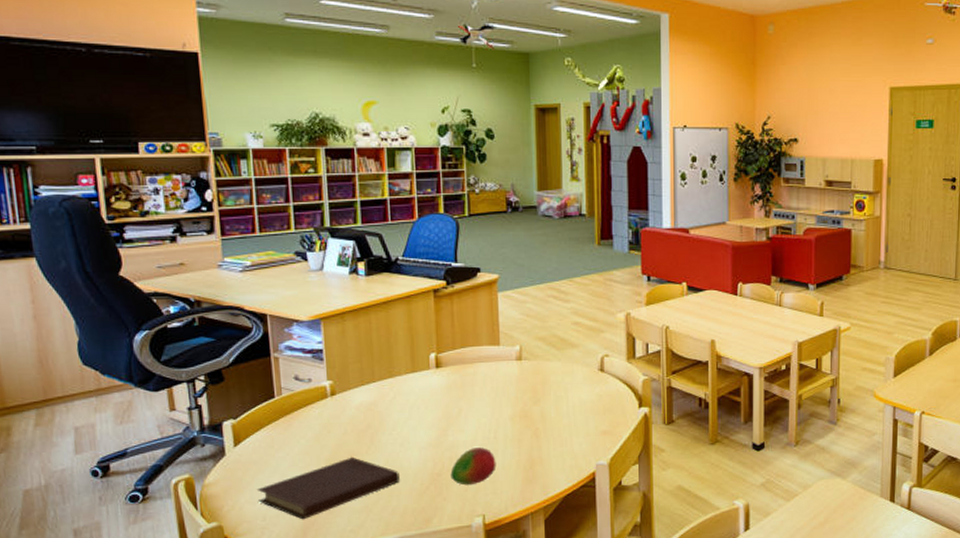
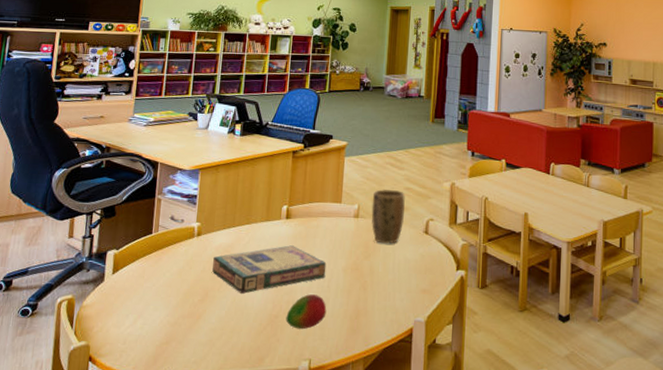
notebook: present [256,457,400,520] -> none [123,292,243,347]
video game box: none [355,397,491,454] -> present [212,245,327,294]
plant pot: none [535,325,575,386] -> present [371,188,405,244]

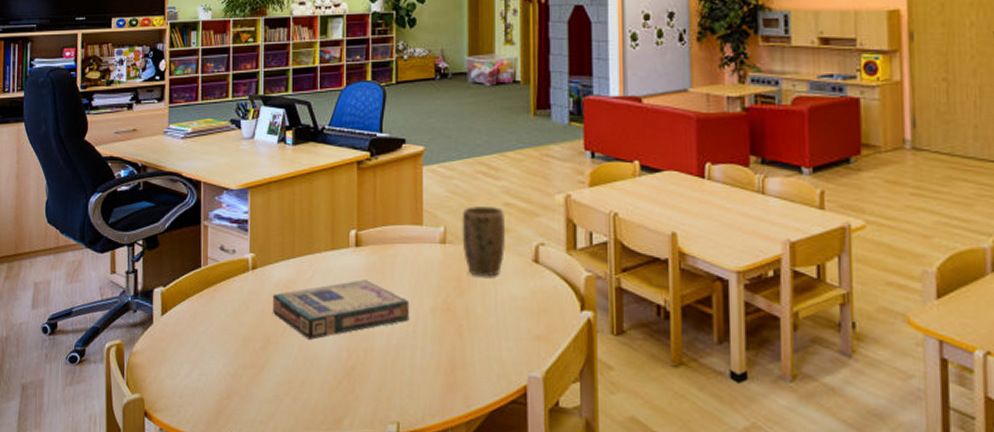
fruit: present [286,294,327,330] -> none [365,341,414,385]

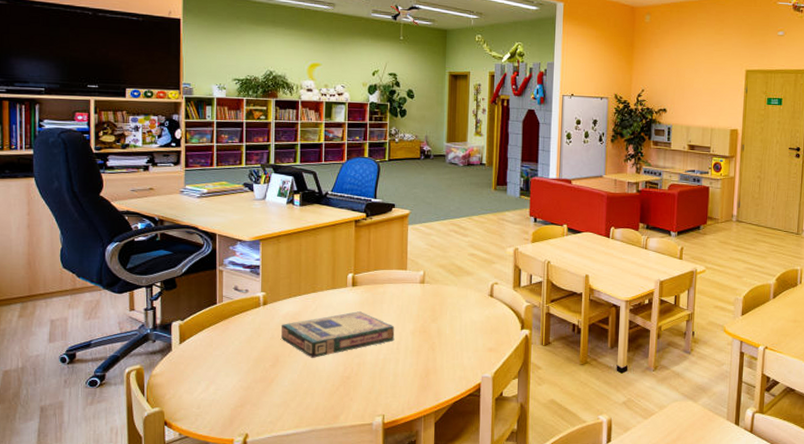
plant pot: present [462,205,505,277] -> none [437,255,470,308]

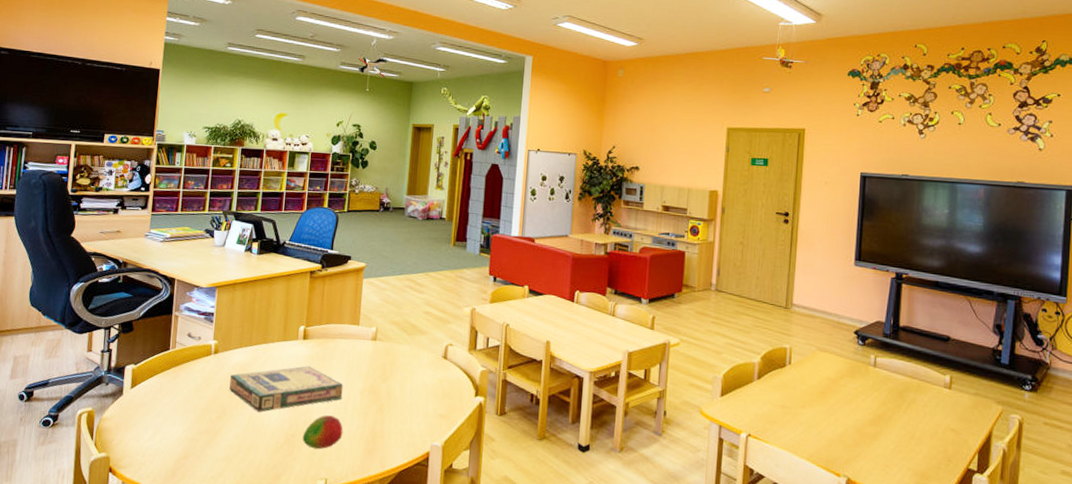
fruit: none [358,356,397,389] -> present [302,415,343,450]

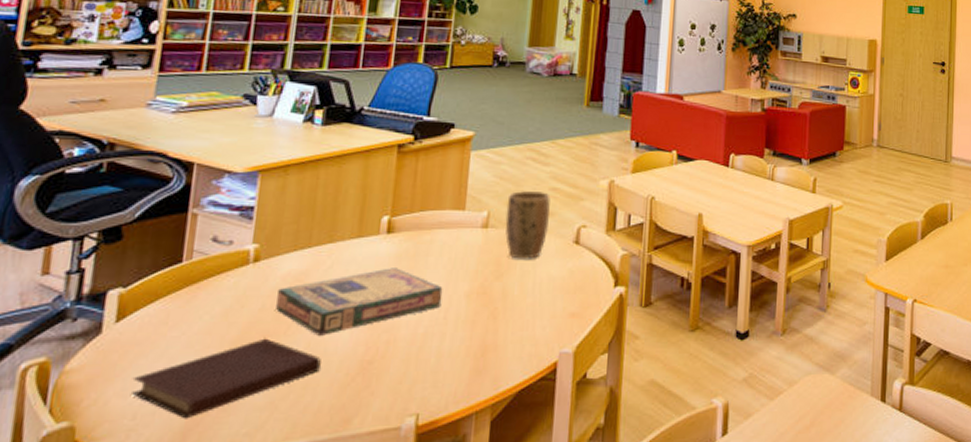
notebook: none [142,409,260,461] -> present [132,338,321,419]
fruit: present [302,415,343,450] -> none [384,330,442,377]
plant pot: none [389,312,424,368] -> present [505,190,551,259]

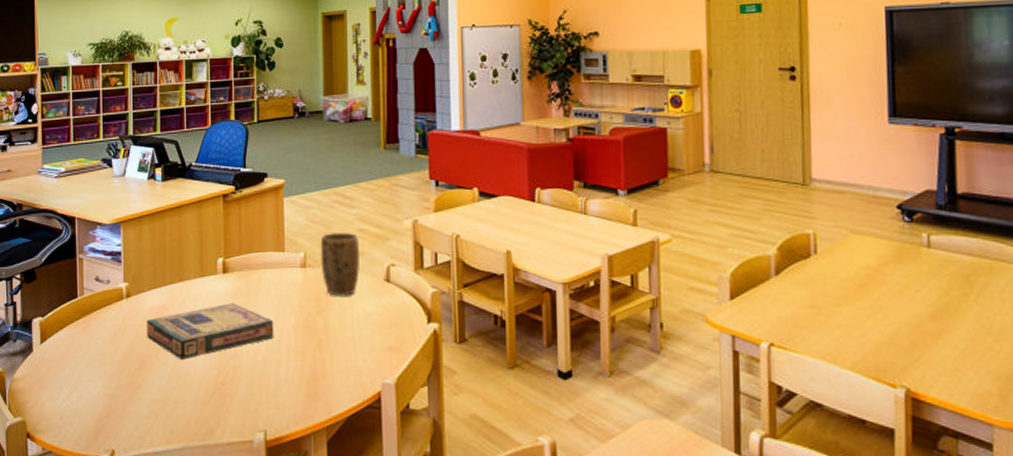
notebook: present [132,338,321,419] -> none [57,360,185,422]

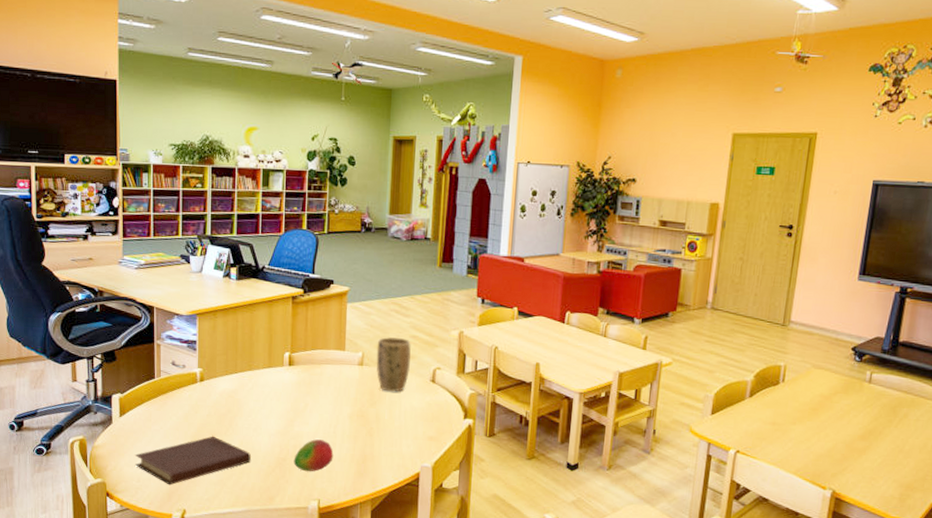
notebook: none [57,360,185,422] -> present [134,436,251,486]
video game box: present [147,303,274,360] -> none [218,392,332,438]
fruit: none [234,357,279,398] -> present [293,439,334,472]

